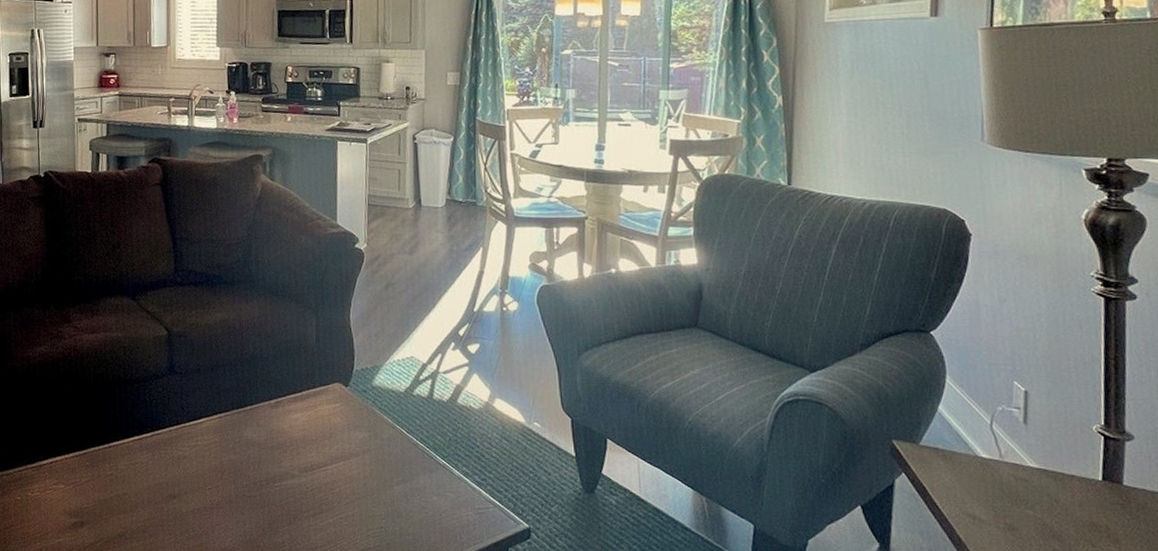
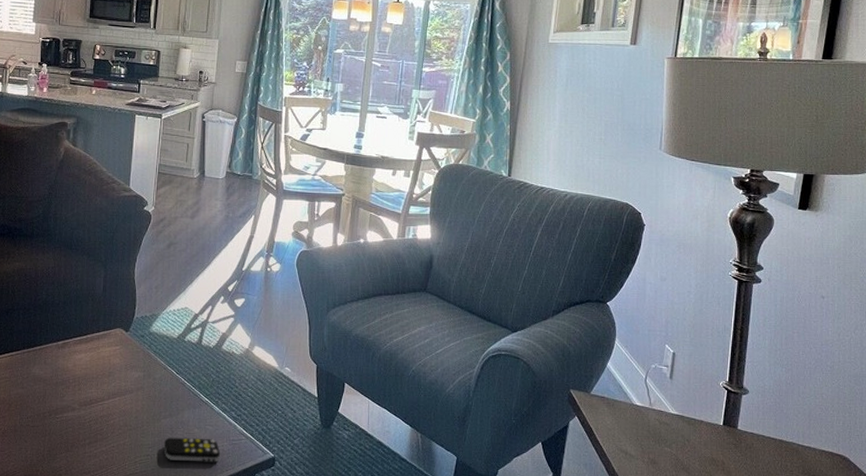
remote control: none [398,506,466,535] -> present [164,437,221,462]

